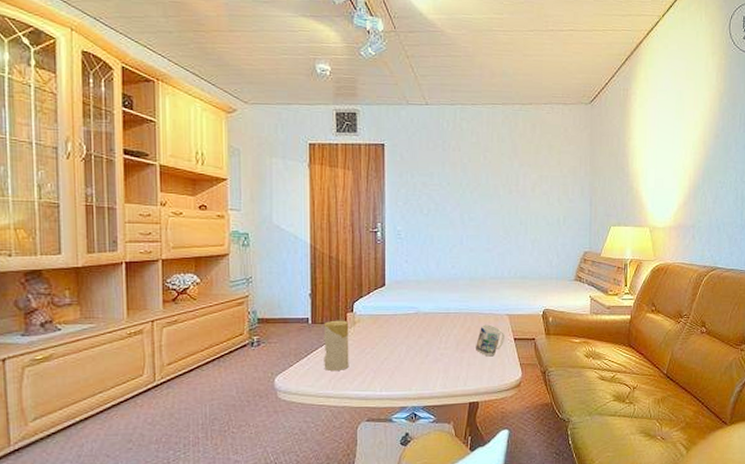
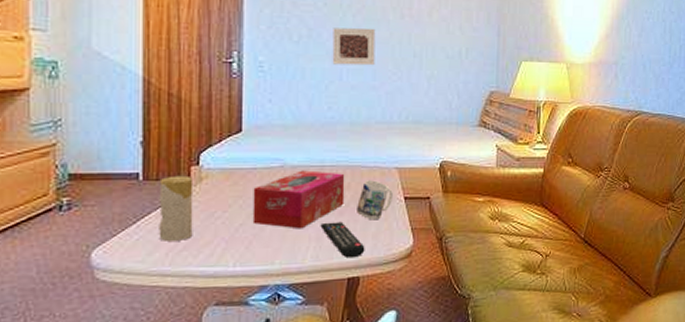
tissue box: none [394,316,466,363] -> present [252,170,345,229]
remote control: none [447,357,483,387] -> present [320,221,365,258]
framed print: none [454,202,489,232] -> present [332,27,376,66]

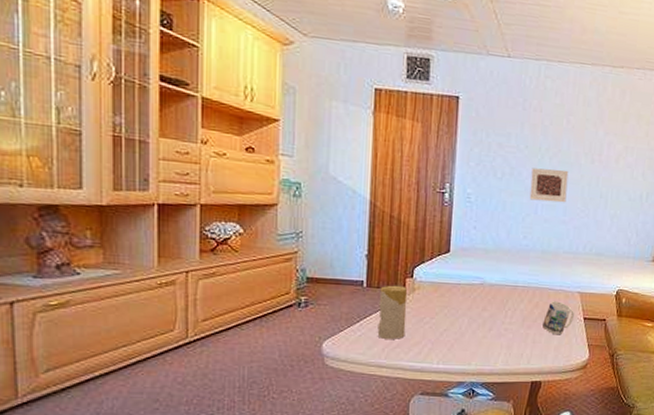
tissue box: present [252,170,345,229] -> none [455,288,535,338]
remote control: present [320,221,365,258] -> none [511,333,548,365]

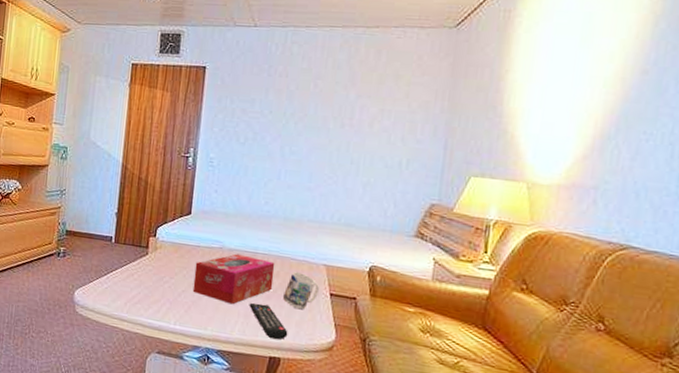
candle: present [377,285,408,339] -> none [121,242,151,295]
tissue box: none [455,288,535,338] -> present [192,254,275,305]
remote control: none [511,333,548,365] -> present [249,302,288,340]
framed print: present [529,168,569,203] -> none [272,133,315,169]

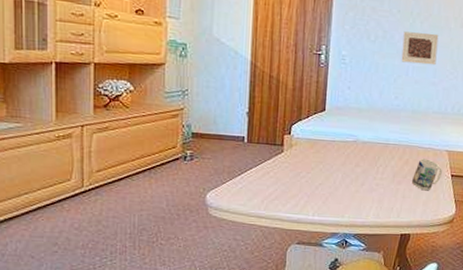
tissue box: present [192,254,275,305] -> none [329,146,405,192]
remote control: present [249,302,288,340] -> none [382,188,417,219]
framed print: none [272,133,315,169] -> present [401,31,439,66]

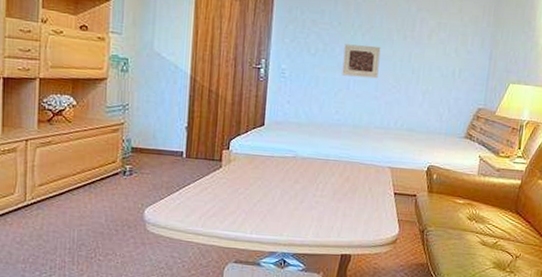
mug: present [411,158,442,191] -> none [352,175,385,210]

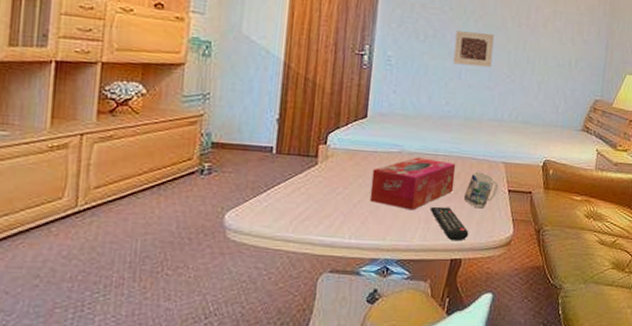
tissue box: none [268,162,346,210] -> present [369,157,456,211]
remote control: none [322,206,358,239] -> present [430,206,469,241]
mug: none [352,175,385,210] -> present [463,171,498,209]

